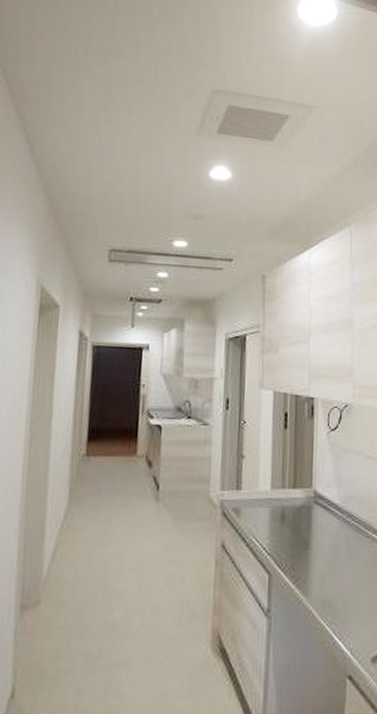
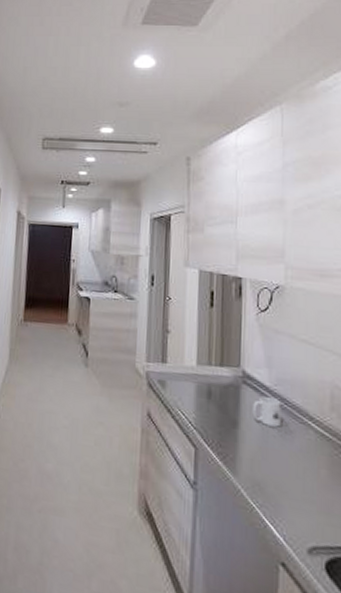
mug: none [323,514,349,544] -> present [252,396,281,427]

